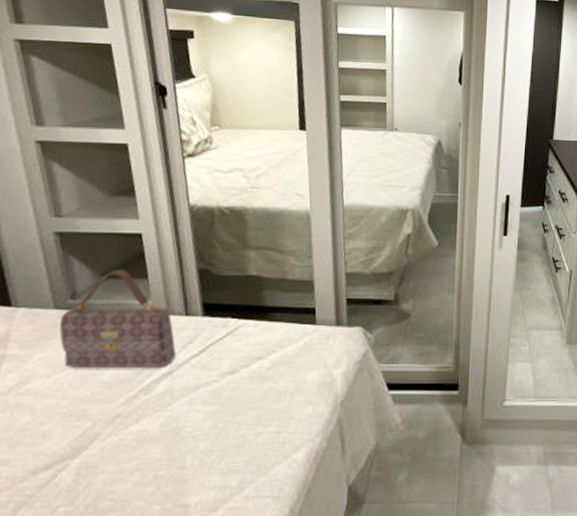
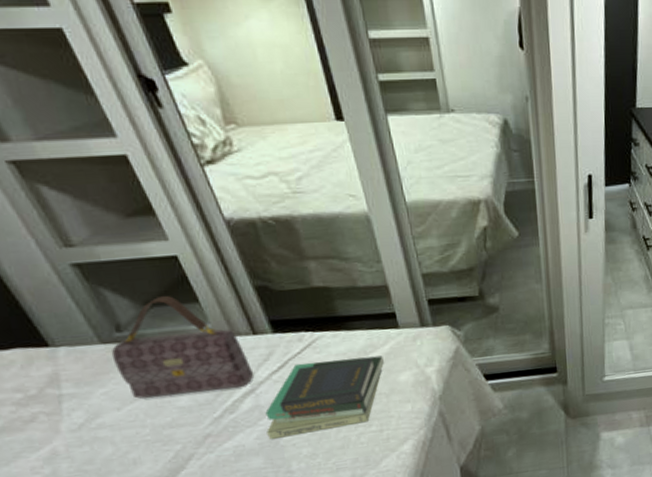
books: none [172,350,296,427] -> present [265,355,384,439]

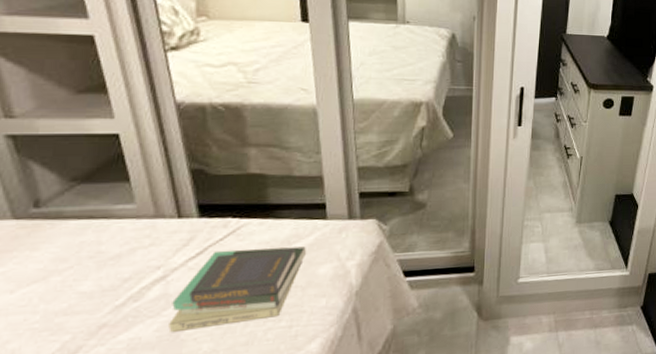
handbag: present [111,295,253,399] -> none [21,172,168,281]

